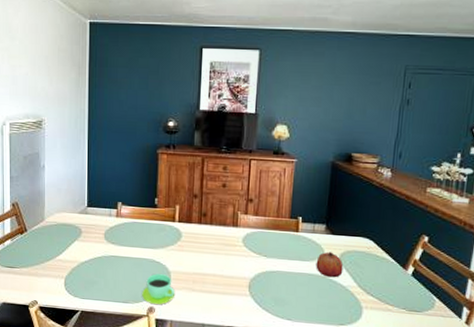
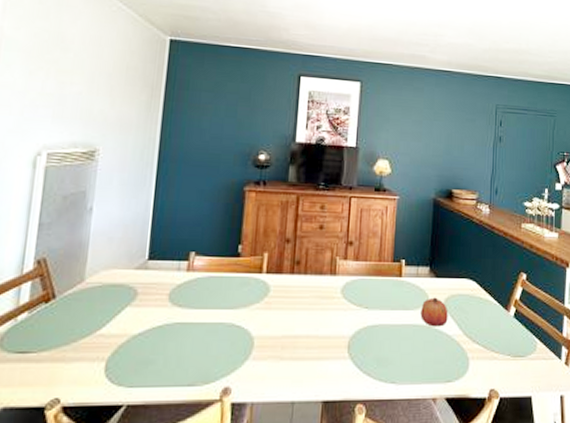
cup: present [142,274,176,305] -> none [215,342,259,384]

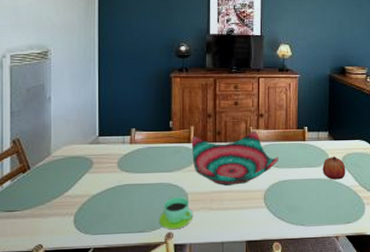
cup: none [215,342,259,384] -> present [159,197,194,230]
decorative bowl: none [263,261,369,329] -> present [191,130,279,186]

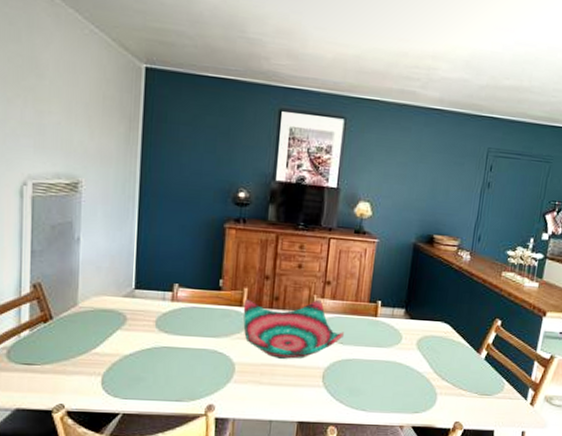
cup: present [159,197,194,230] -> none [200,366,240,402]
fruit: present [322,156,346,180] -> none [393,337,421,364]

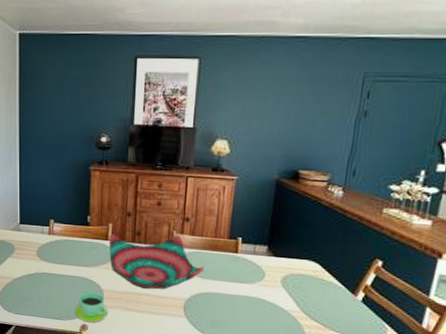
cup: none [200,366,240,402] -> present [75,292,108,323]

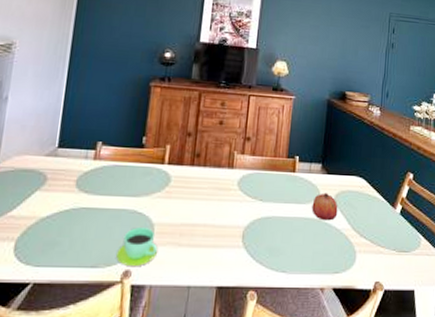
decorative bowl: present [109,233,204,290] -> none [164,155,263,218]
fruit: none [255,274,286,302] -> present [311,192,338,221]

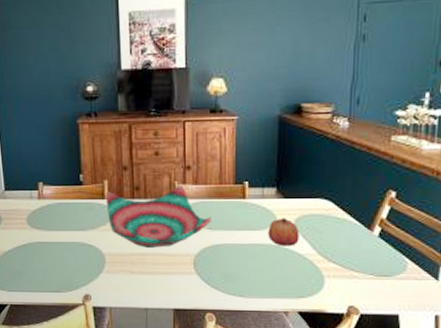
cup: present [116,227,158,267] -> none [75,258,112,292]
decorative bowl: none [164,155,263,218] -> present [105,186,211,247]

